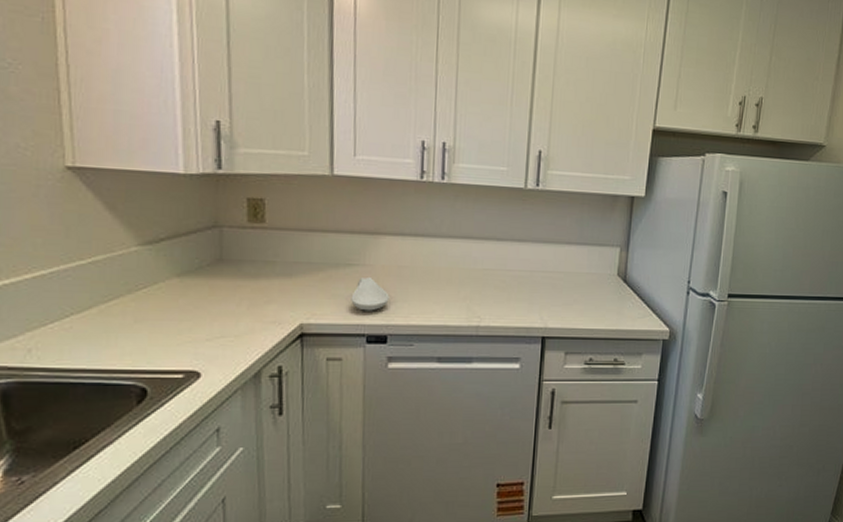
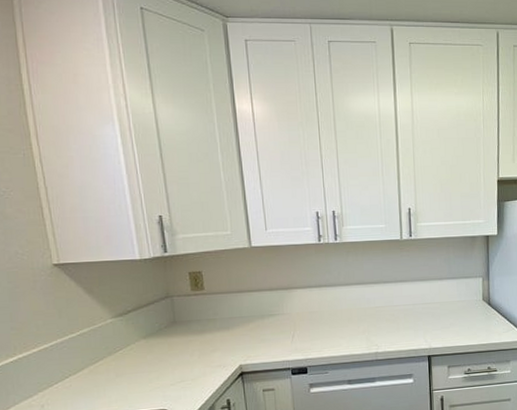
spoon rest: present [351,276,389,311] -> none [276,322,305,350]

